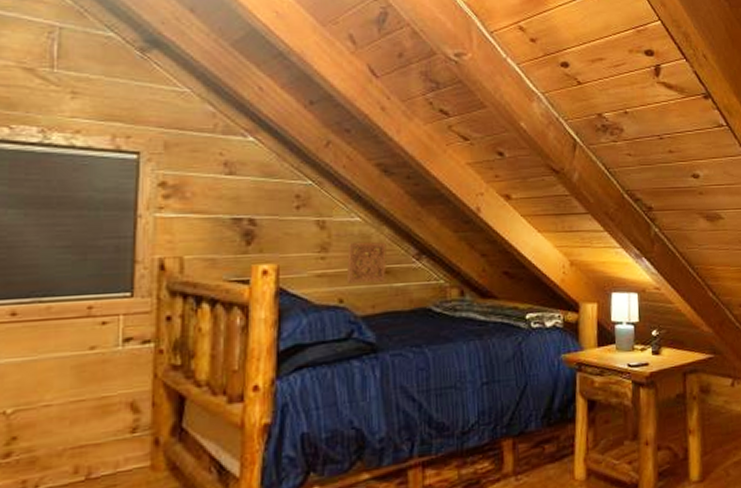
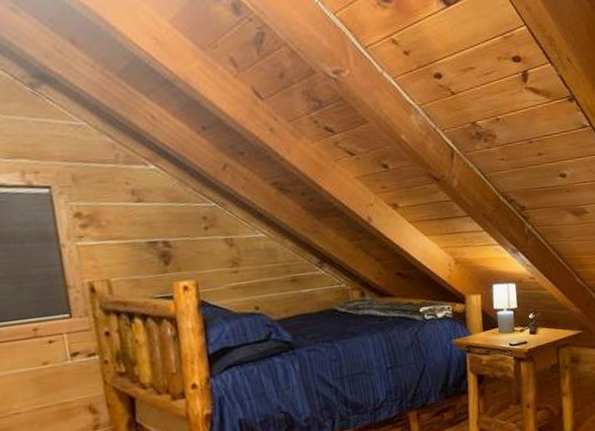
wall ornament: present [346,241,387,283] -> none [256,254,294,293]

